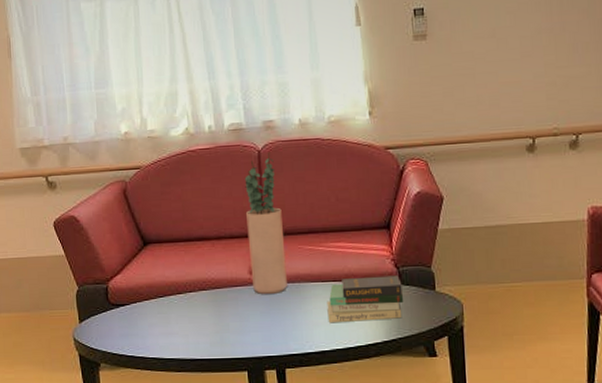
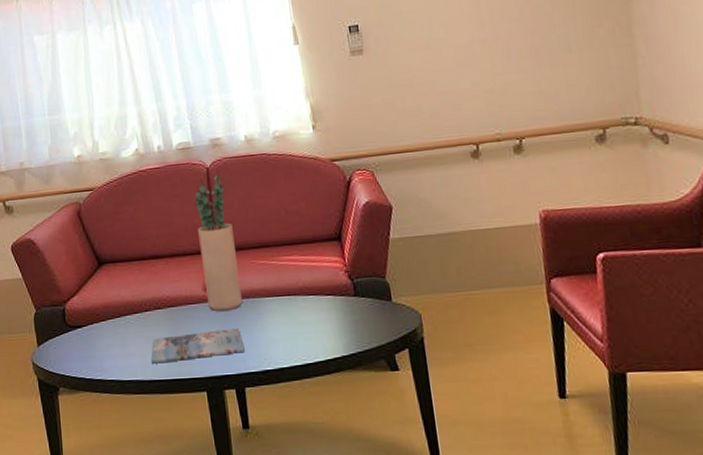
magazine: none [194,312,287,343] -> present [151,328,245,364]
books: present [327,275,403,324] -> none [283,287,360,339]

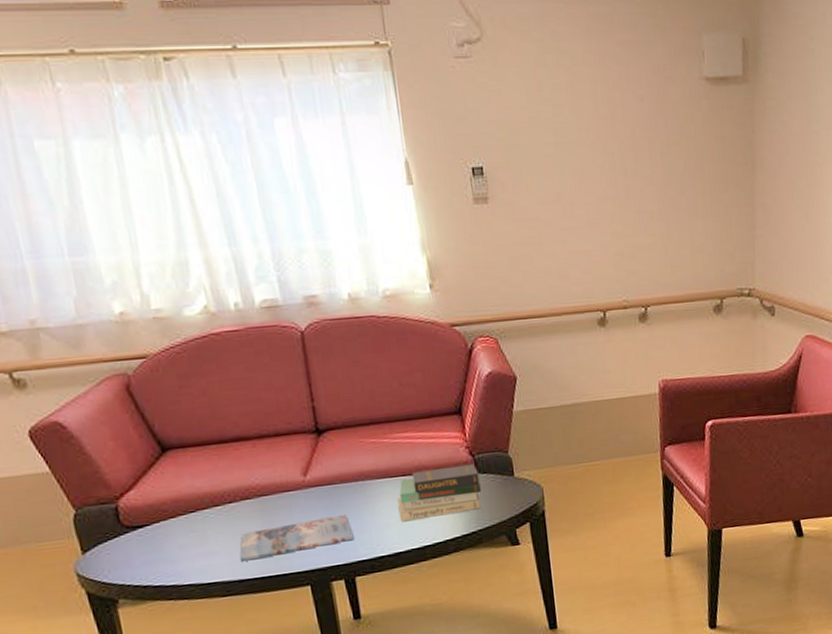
vase: present [194,169,243,312] -> none [286,333,351,498]
books: none [283,287,360,339] -> present [397,463,481,522]

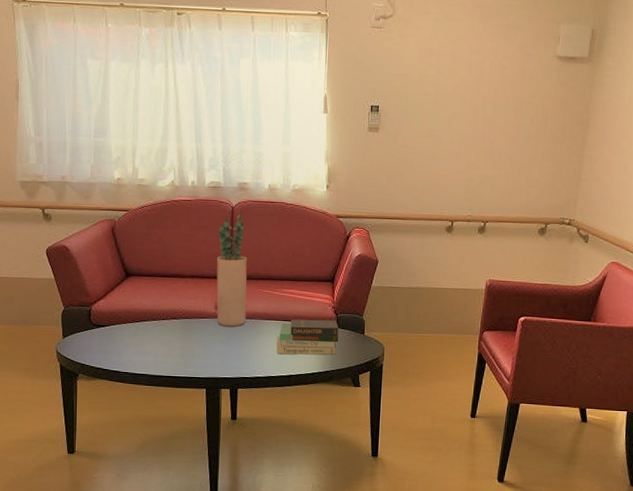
magazine: present [240,515,354,562] -> none [163,341,242,363]
vase: none [286,333,351,498] -> present [216,209,248,327]

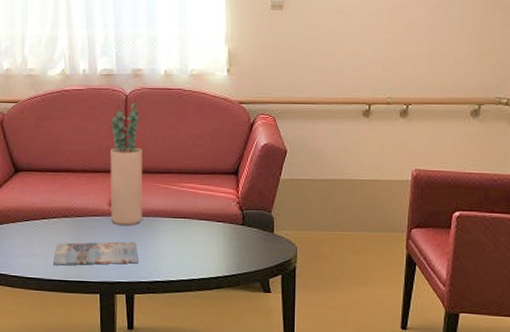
magazine: none [163,341,242,363] -> present [54,241,139,266]
books: present [276,319,339,355] -> none [176,216,245,256]

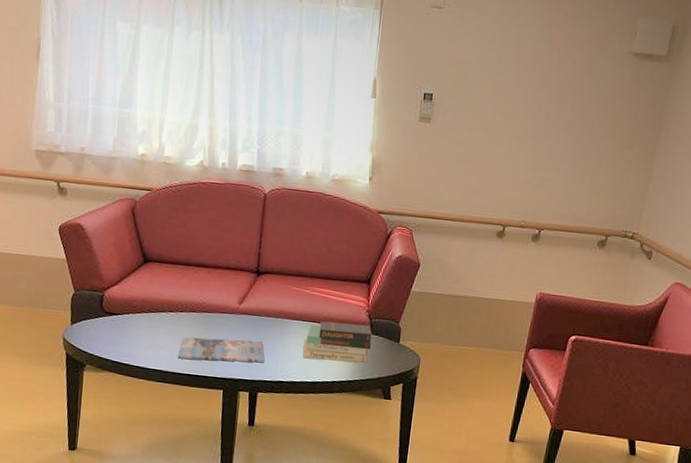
vase: present [109,97,143,226] -> none [240,197,277,325]
books: none [176,216,245,256] -> present [302,321,372,363]

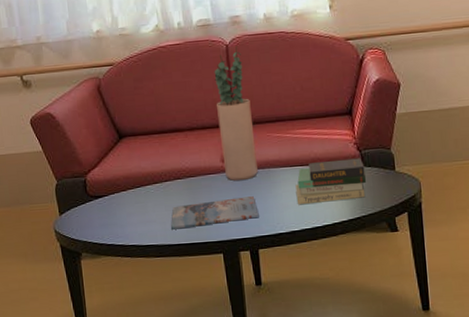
vase: none [240,197,277,325] -> present [214,46,259,181]

